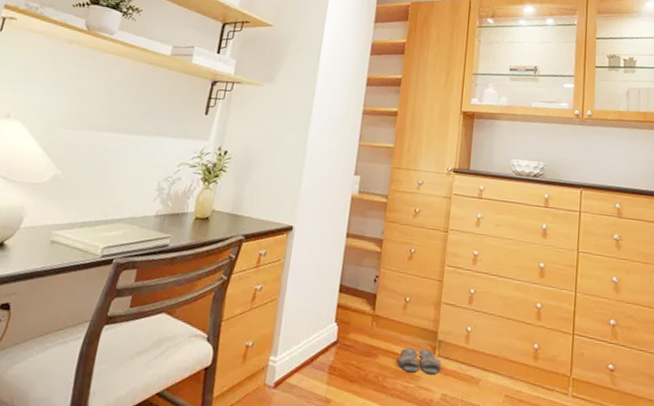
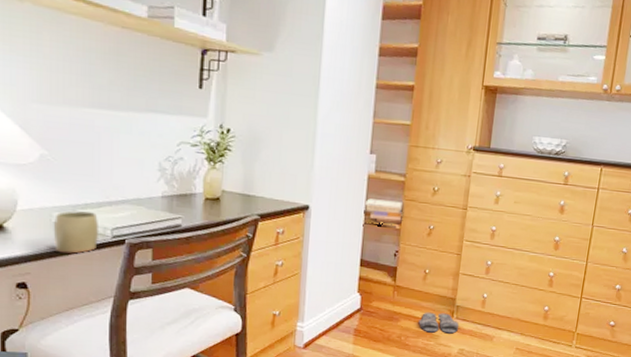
mug: none [46,229,93,273] -> present [53,210,100,254]
books: none [347,220,384,248] -> present [364,198,403,225]

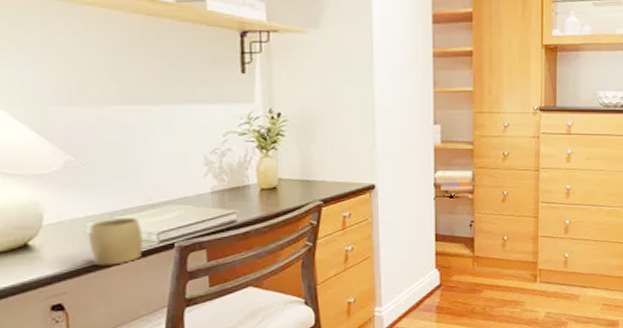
slippers: present [418,312,459,334] -> none [502,278,543,300]

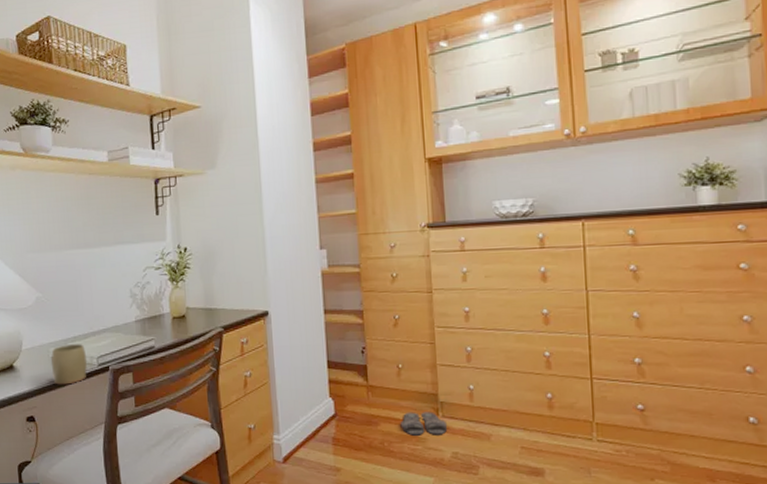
books: present [433,170,475,195] -> none [322,294,365,320]
slippers: none [502,278,543,300] -> present [400,411,447,436]

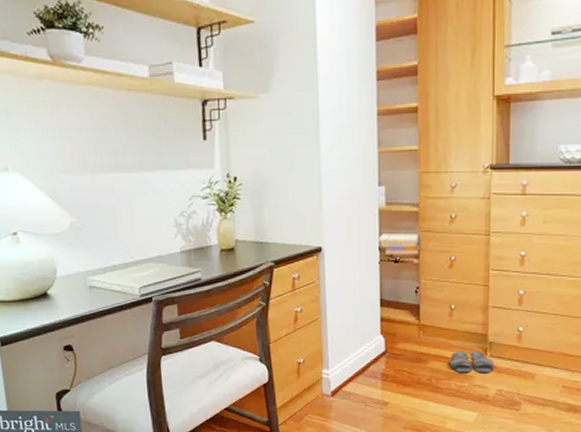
mug: present [50,344,88,385] -> none [88,273,129,315]
books: none [322,294,365,320] -> present [378,233,421,259]

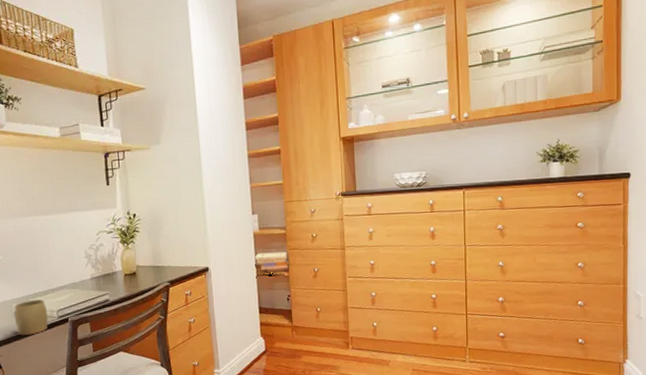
mug: none [88,273,129,315] -> present [14,299,48,336]
slippers: present [449,351,494,373] -> none [318,345,355,365]

